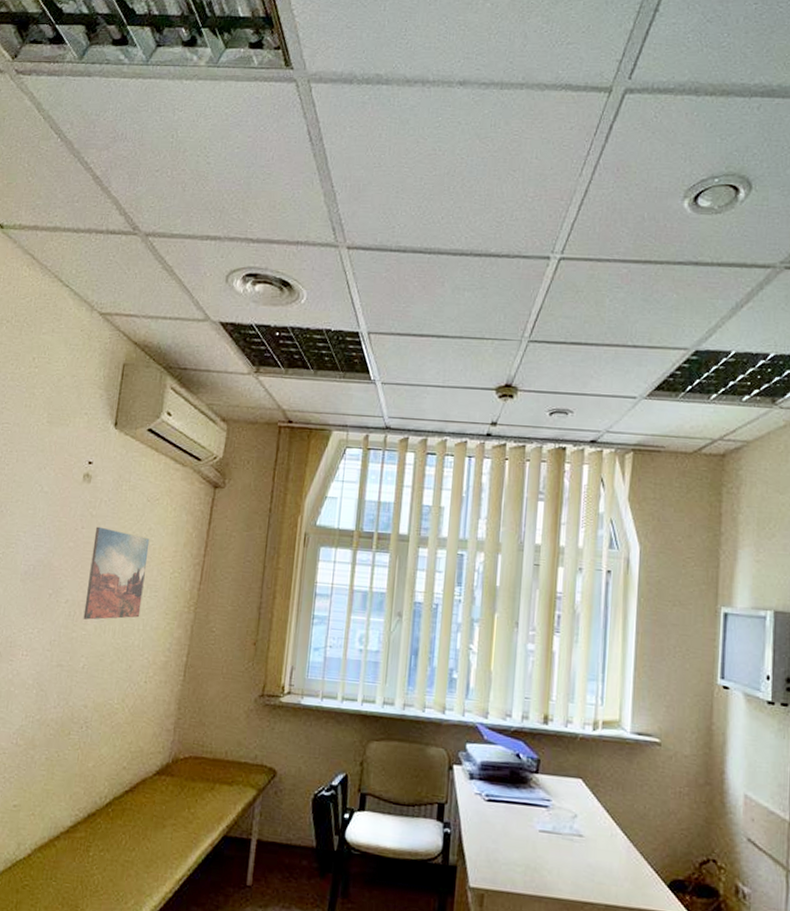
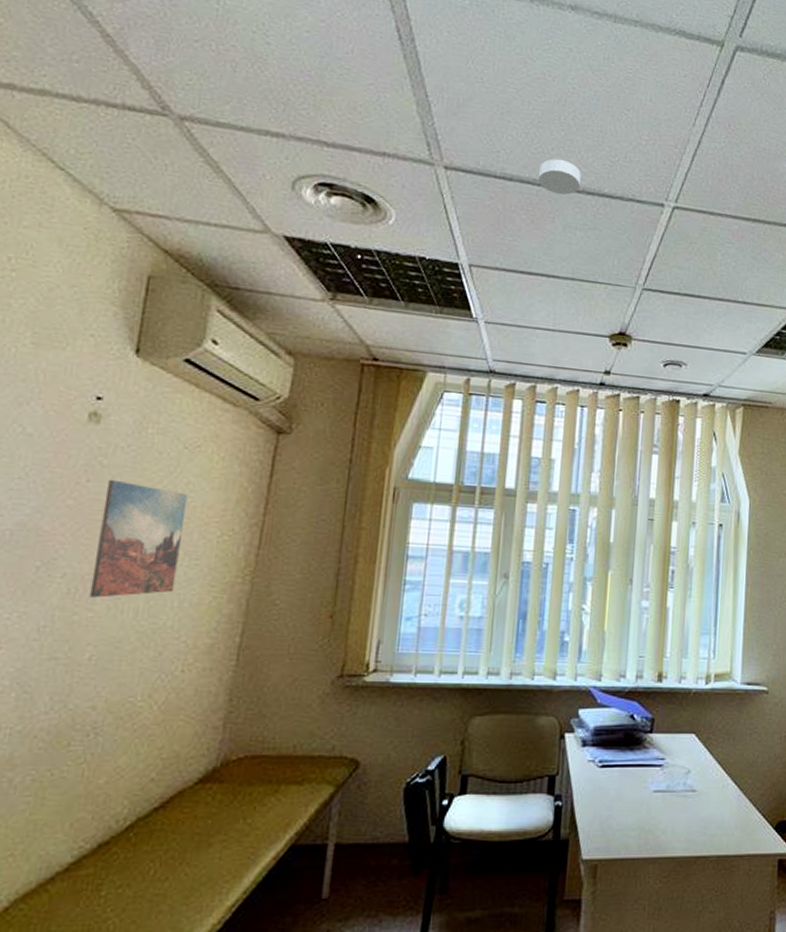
smoke detector: none [430,226,469,260] -> present [539,159,581,195]

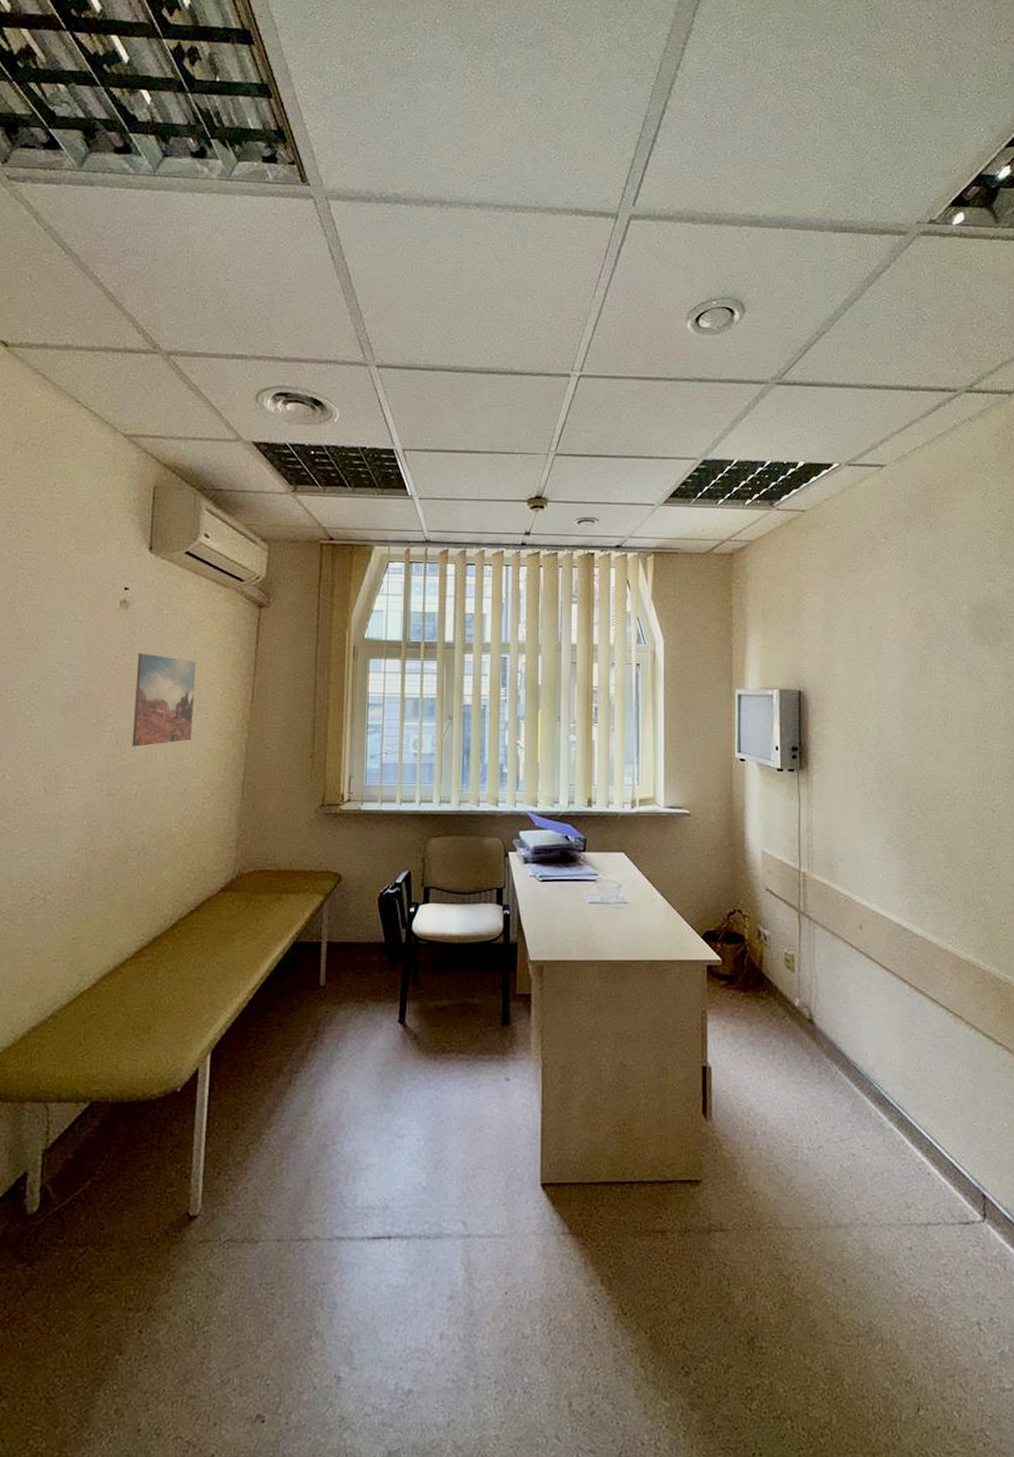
smoke detector: present [539,159,581,195] -> none [457,345,494,378]

